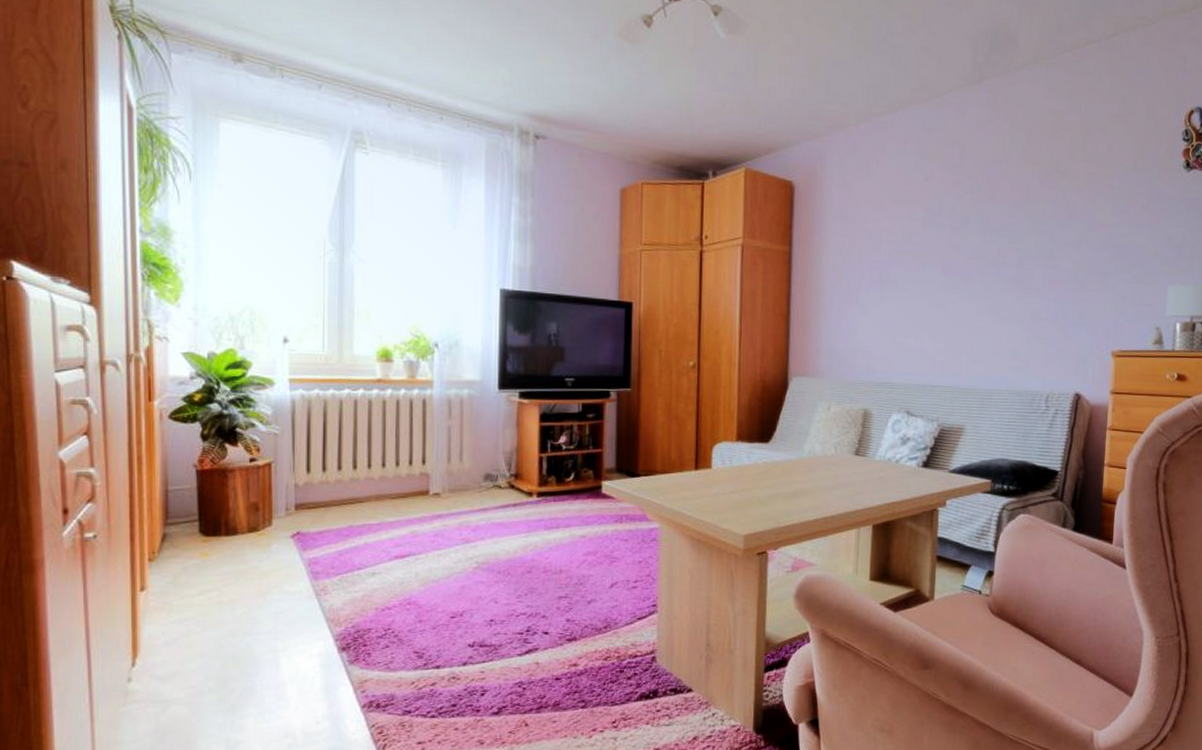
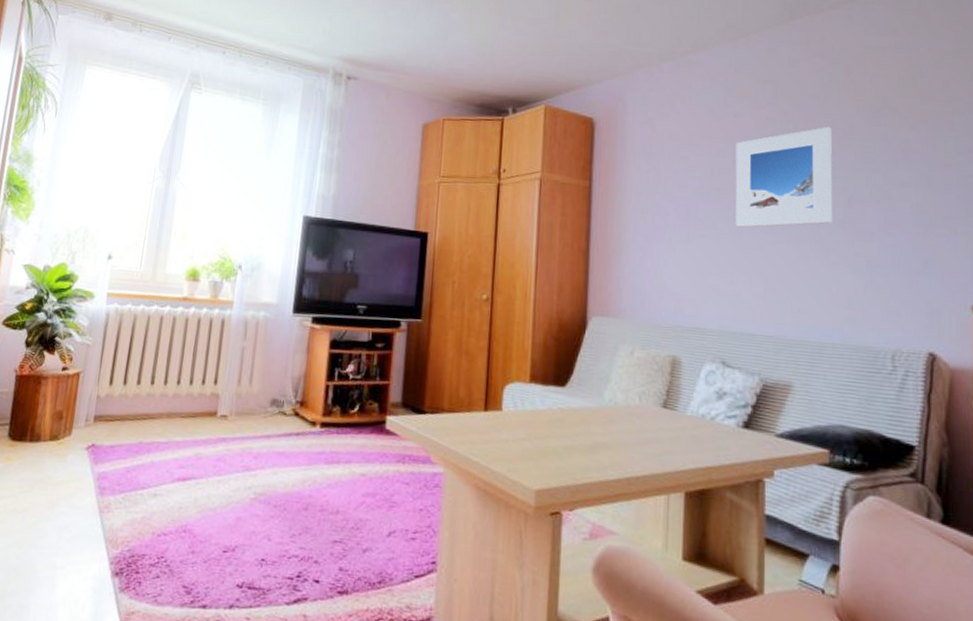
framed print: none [922,189,1010,288] -> present [735,126,832,228]

